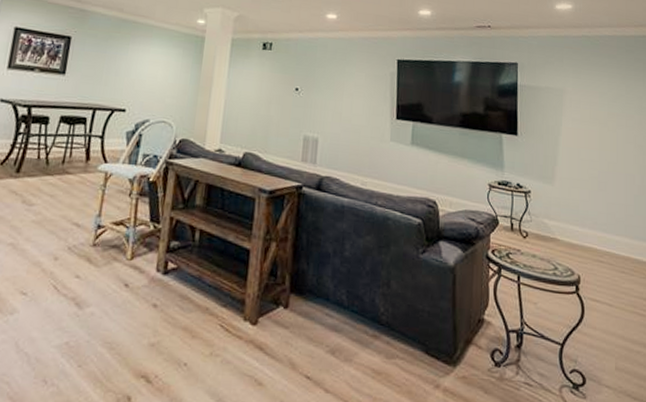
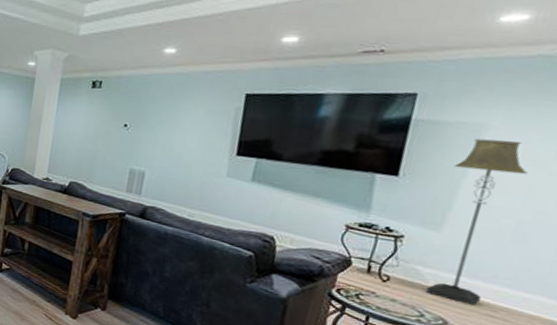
floor lamp: none [552,101,596,253] -> present [425,138,528,305]

